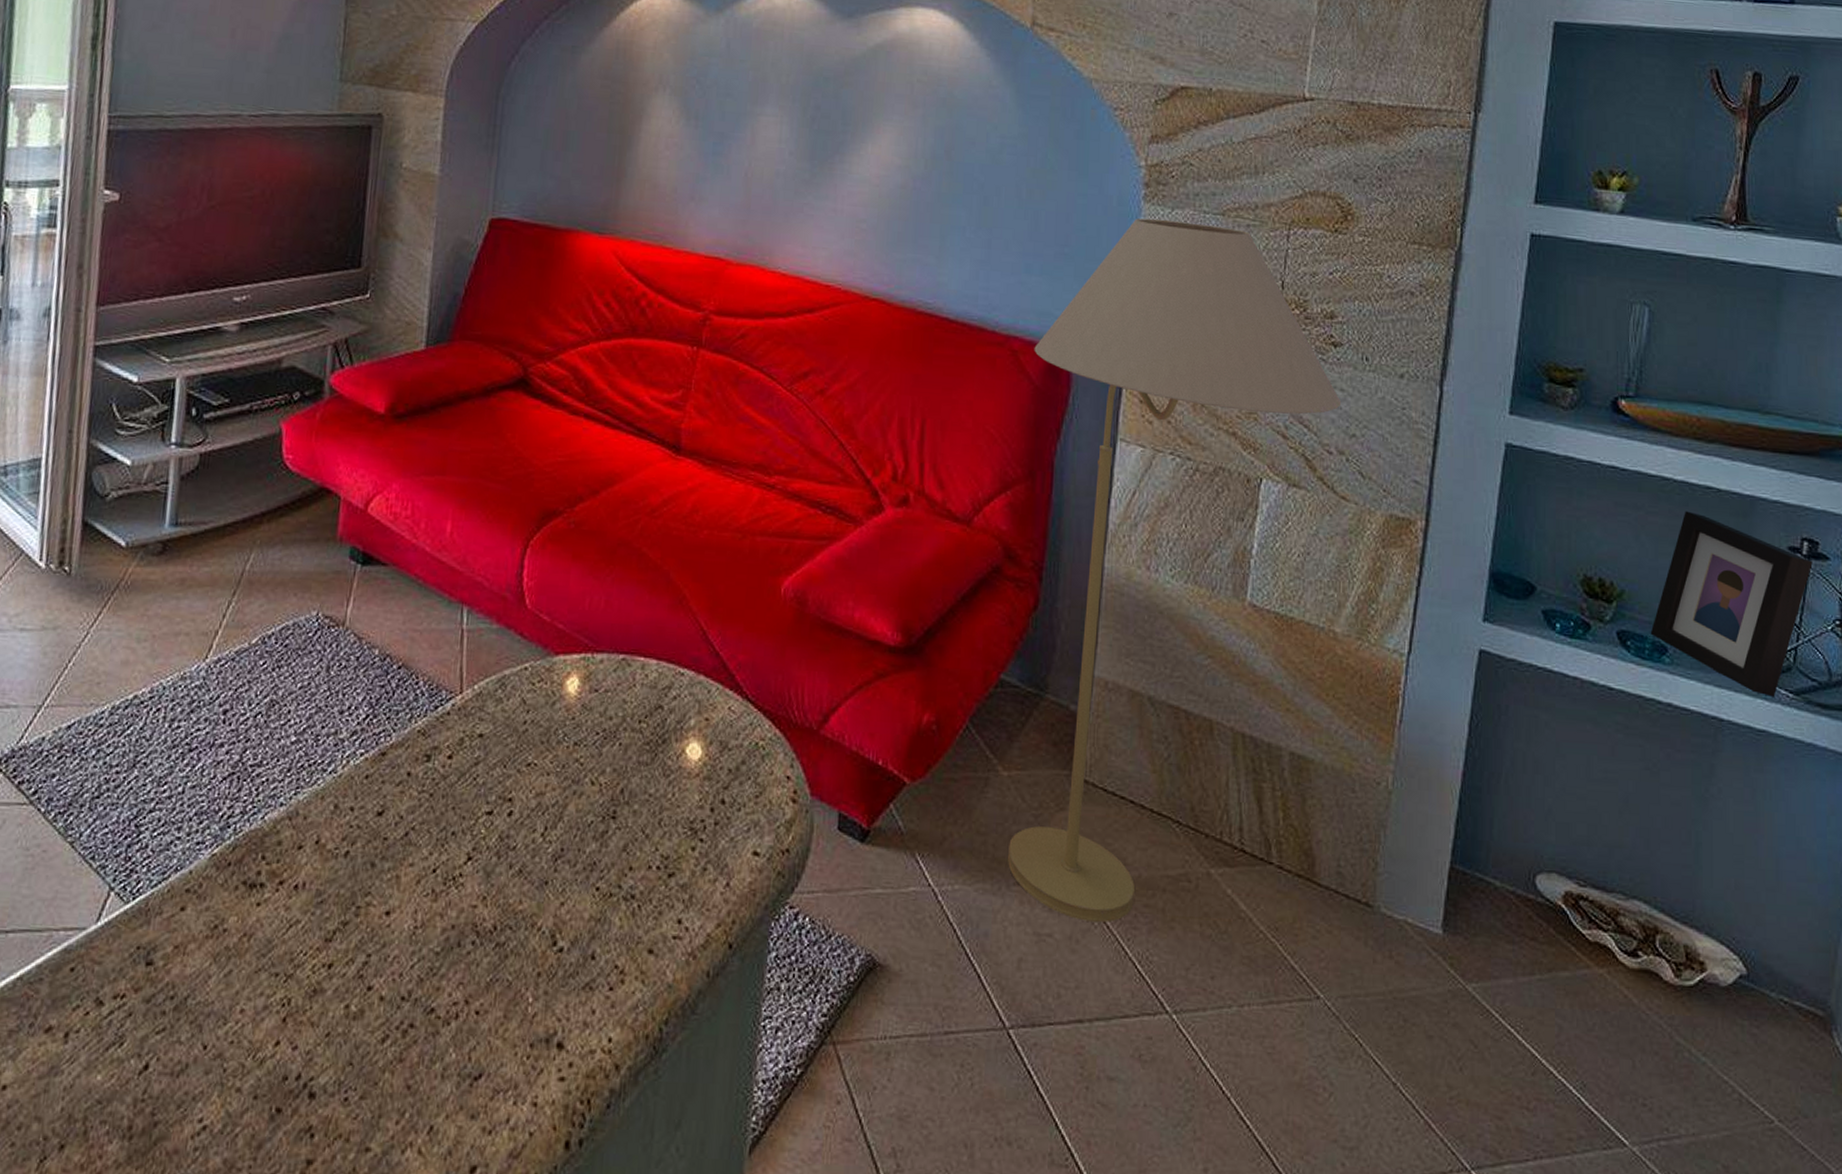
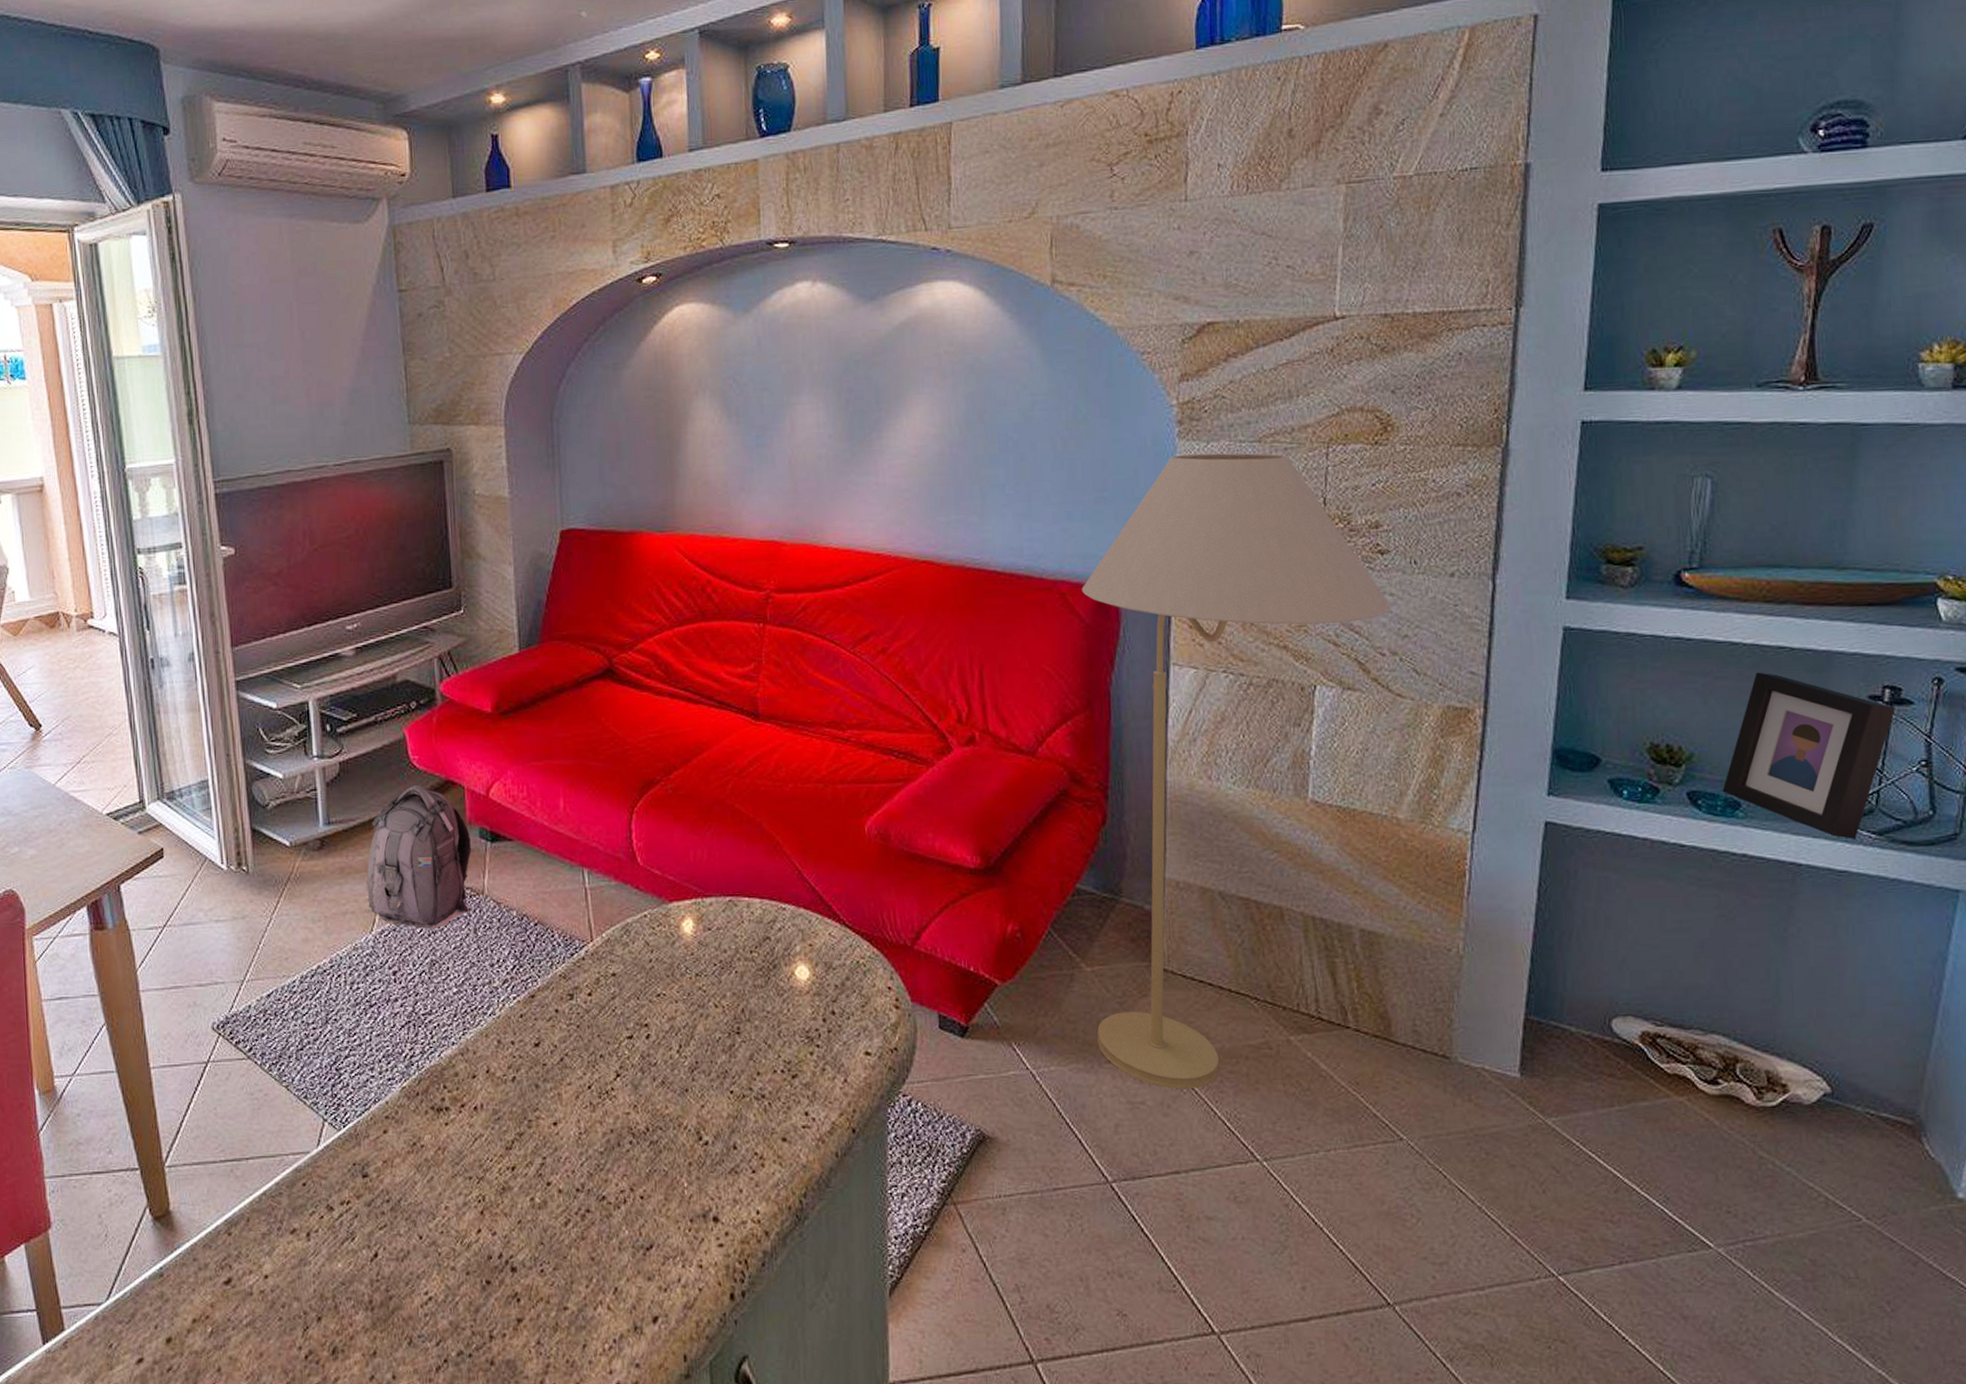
backpack: none [204,489,339,663] -> present [365,785,472,930]

